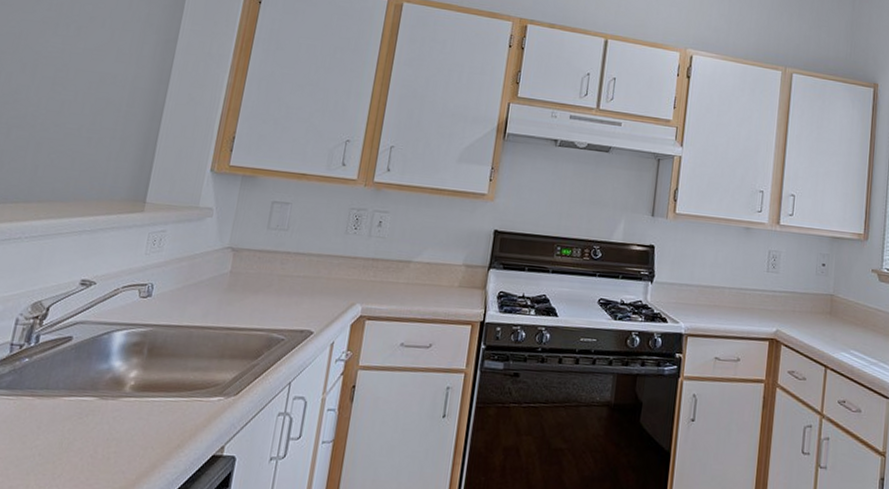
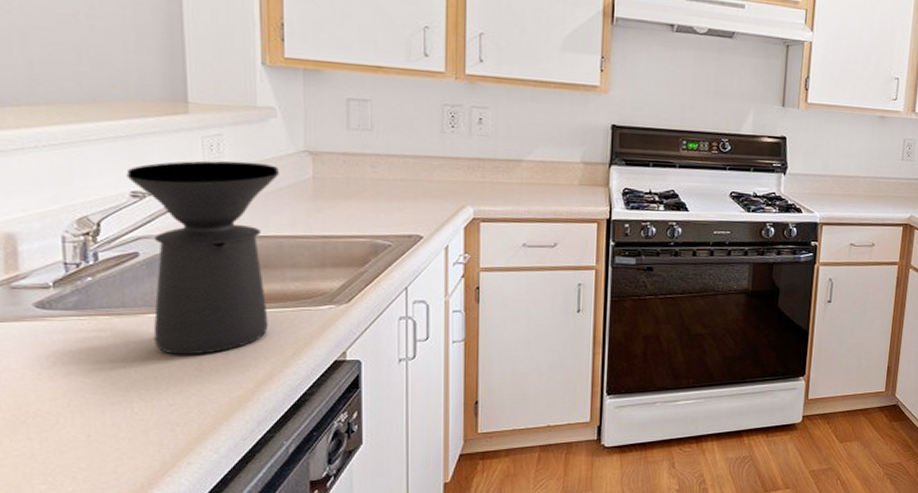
coffee maker: none [62,253,205,441] -> present [126,160,280,355]

